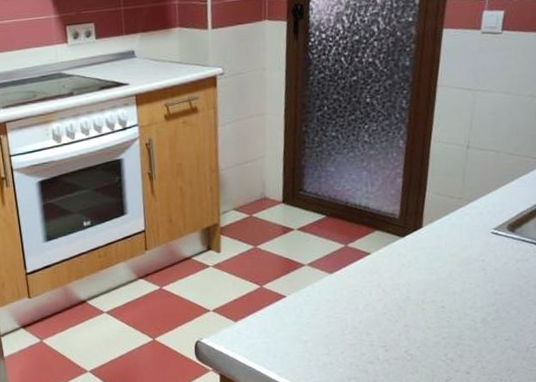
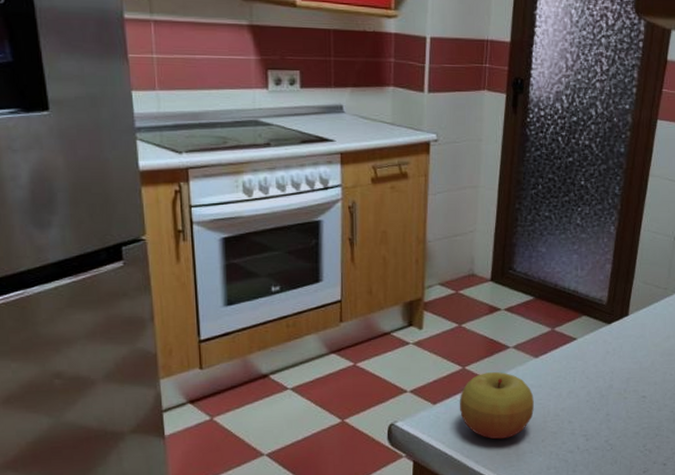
apple: none [259,289,332,353] -> present [459,372,534,440]

